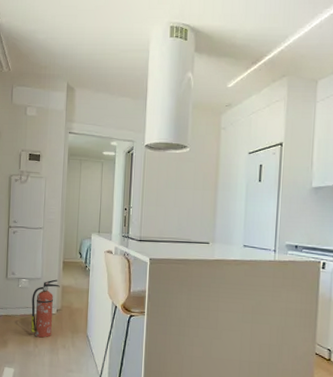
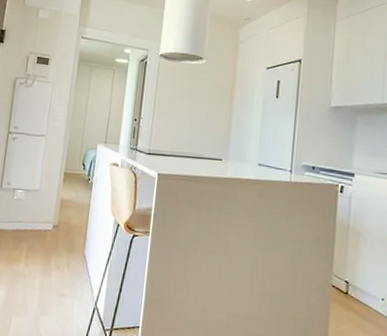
fire extinguisher: present [30,279,60,338] -> none [22,192,59,257]

